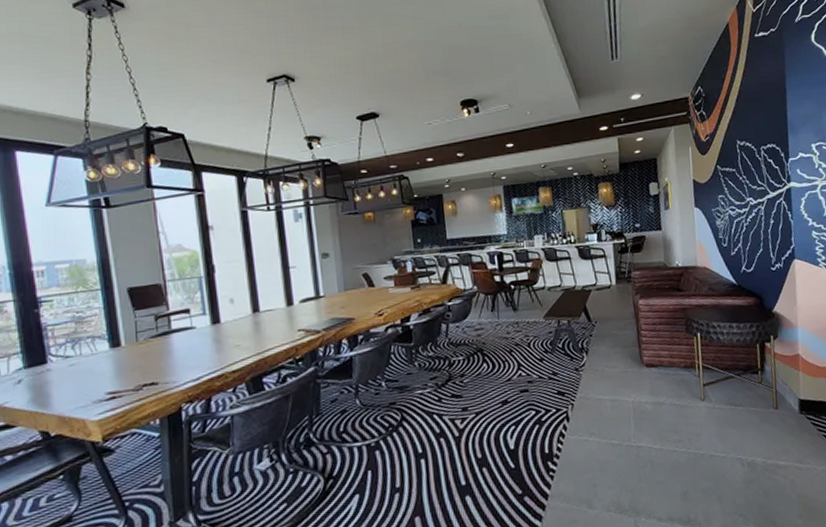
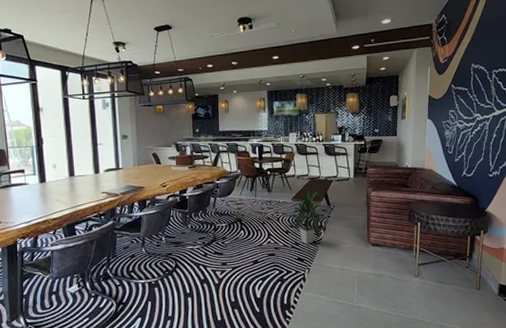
indoor plant: none [538,305,587,373] -> present [286,191,325,244]

